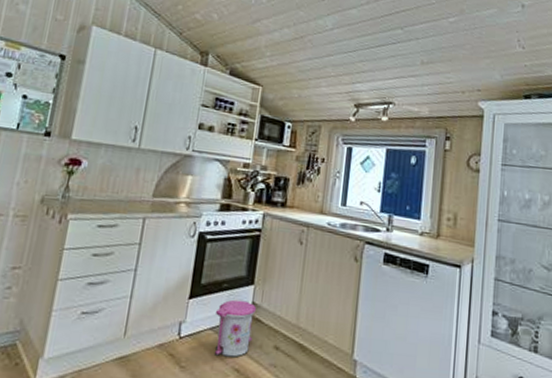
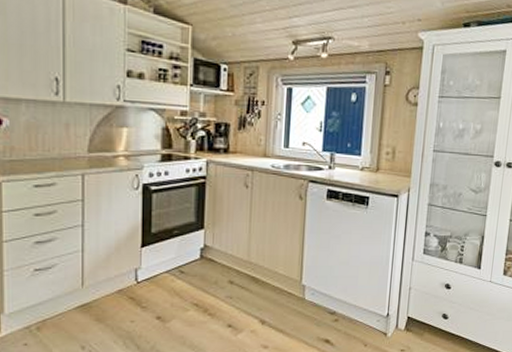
trash can: present [214,299,256,358] -> none [170,244,208,294]

